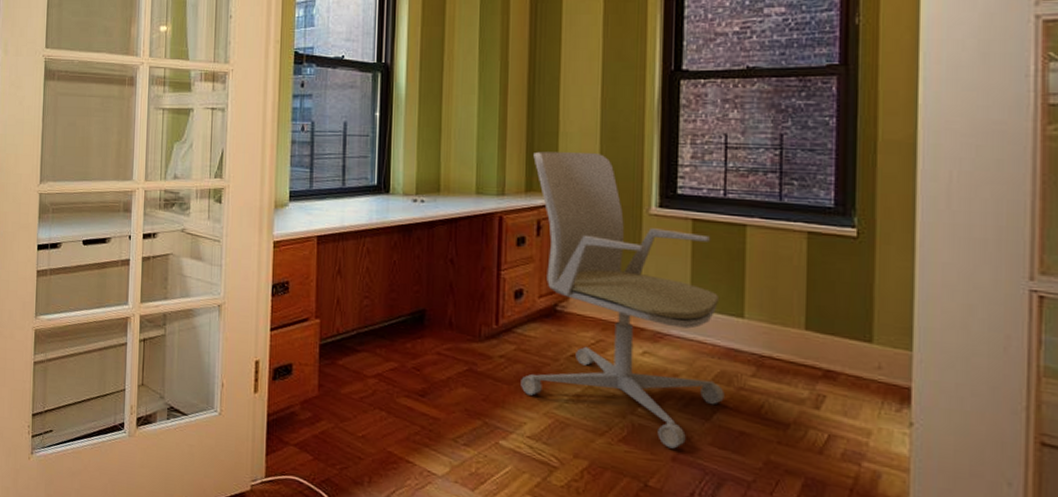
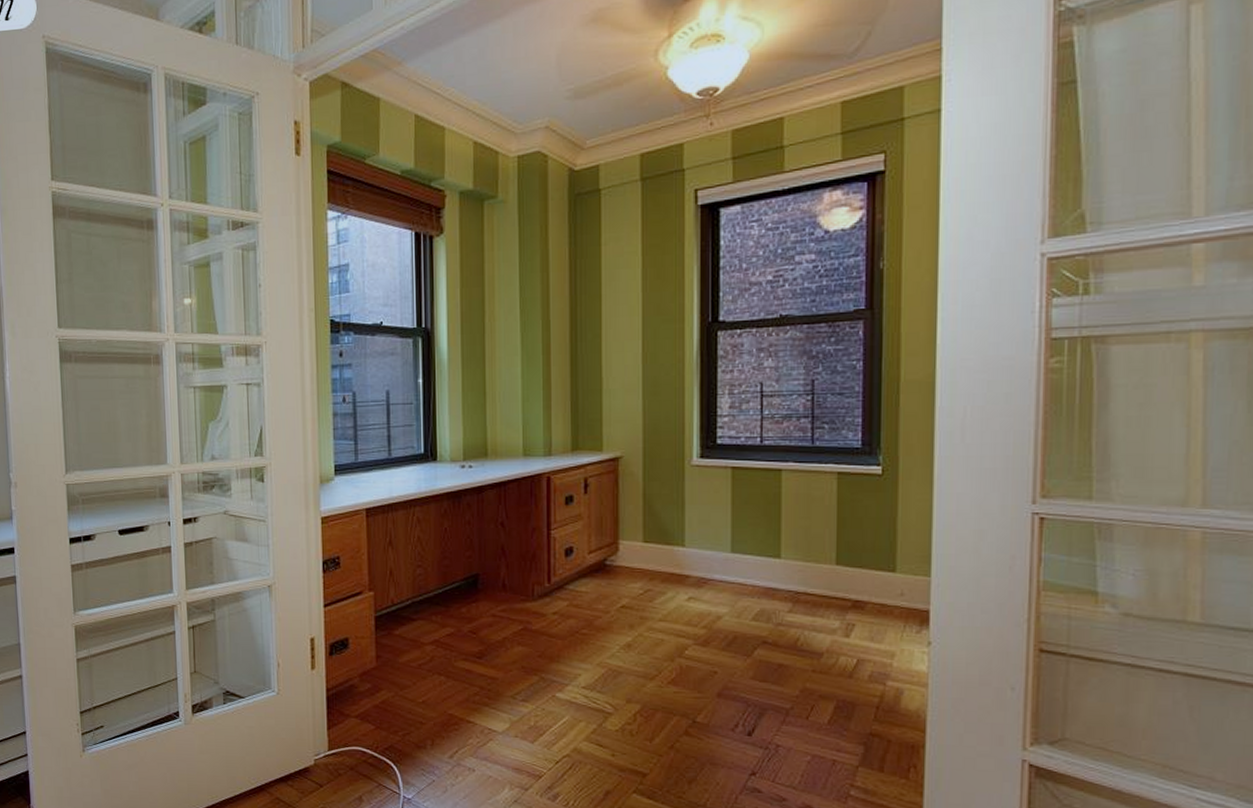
office chair: present [521,151,724,449] -> none [574,409,764,686]

